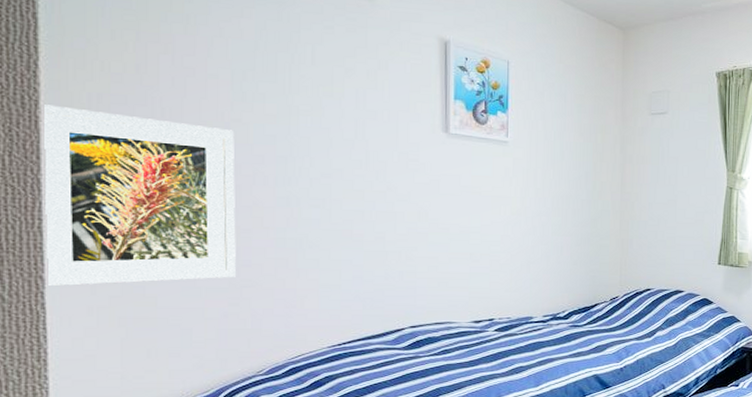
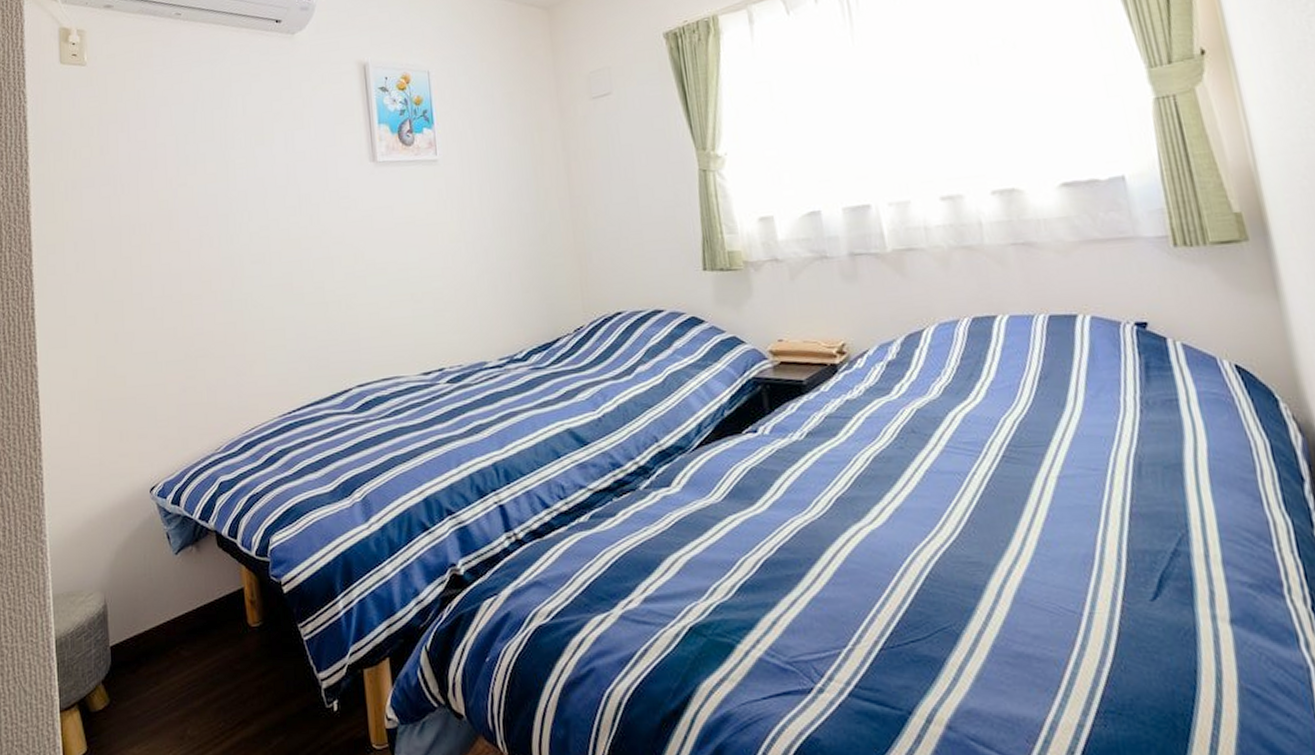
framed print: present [44,104,236,287] -> none [34,195,191,375]

